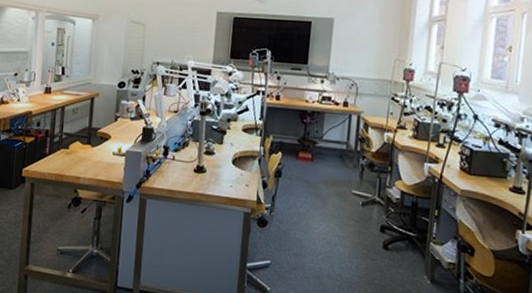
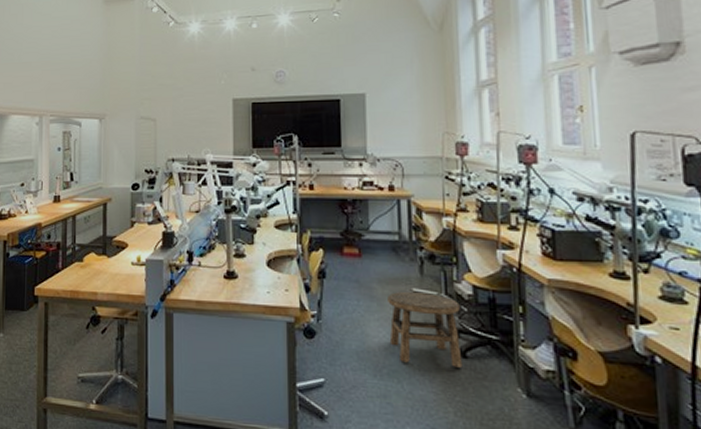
stool: none [327,192,389,257] -> present [388,292,463,368]

